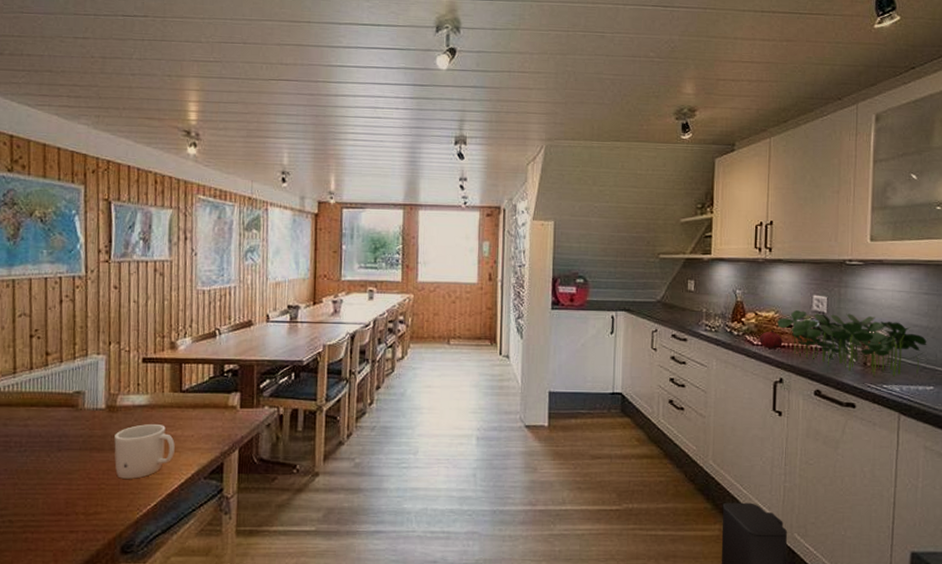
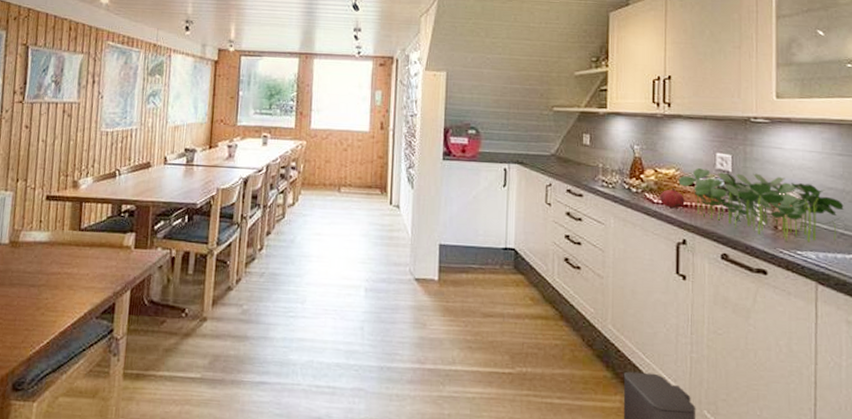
mug: present [114,423,175,479] -> none [12,260,71,315]

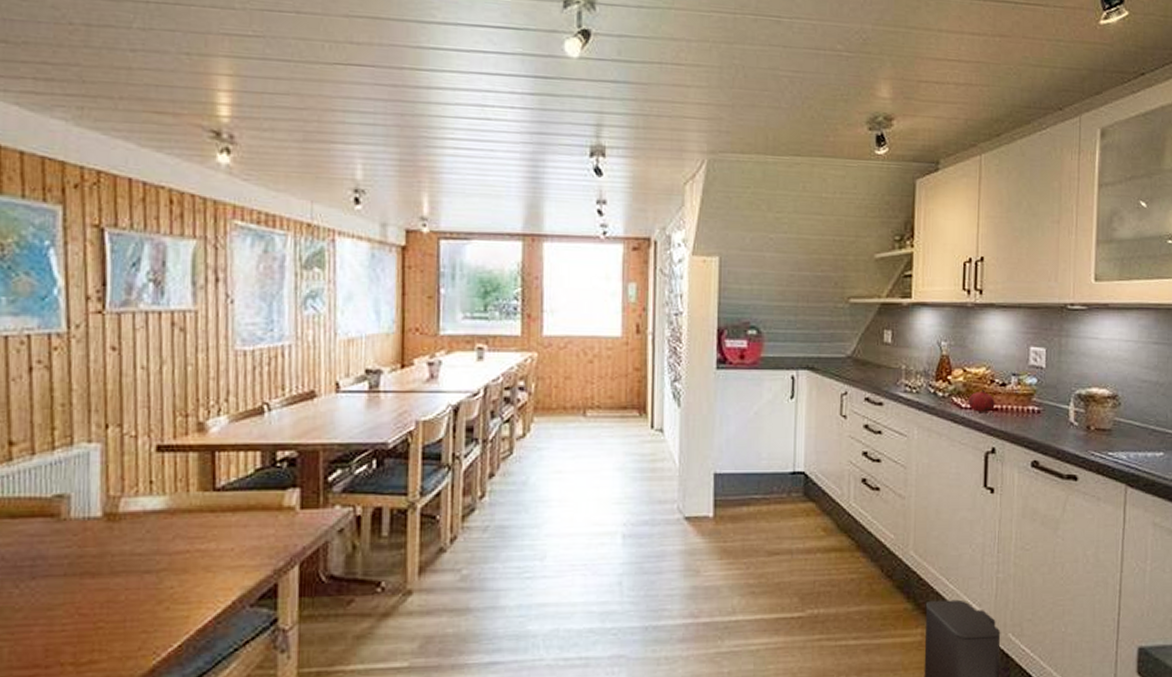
plant: present [678,168,844,243] -> none [989,365,1157,442]

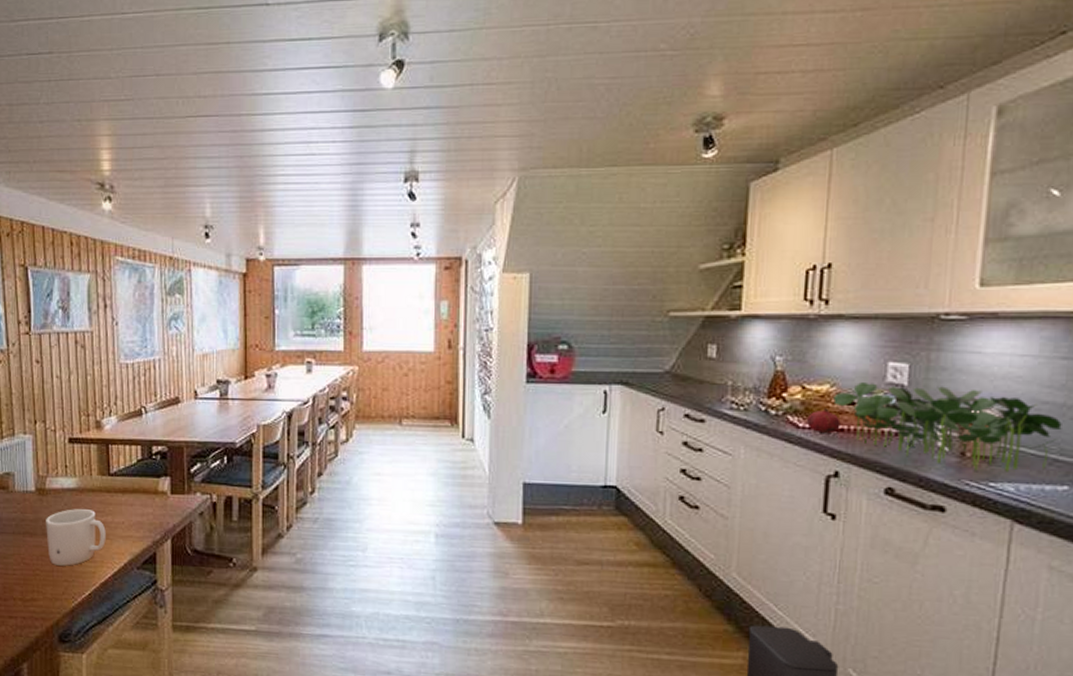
mug: none [116,534,207,613] -> present [46,508,106,566]
plant: none [989,365,1157,442] -> present [833,382,1062,472]

